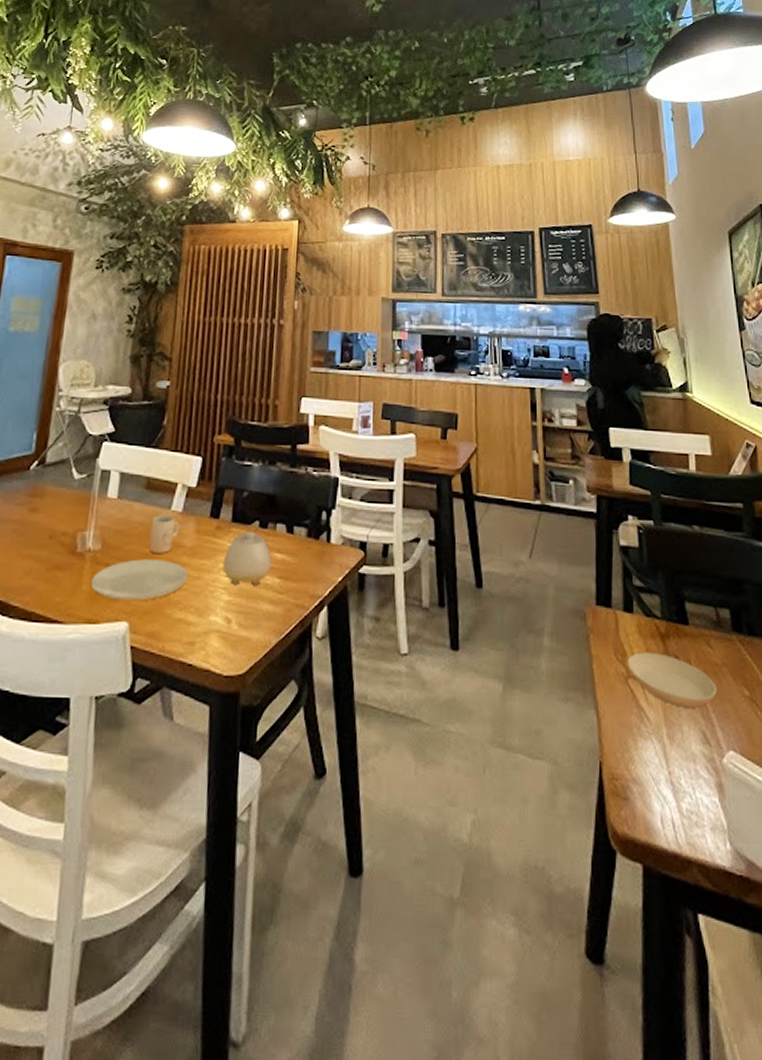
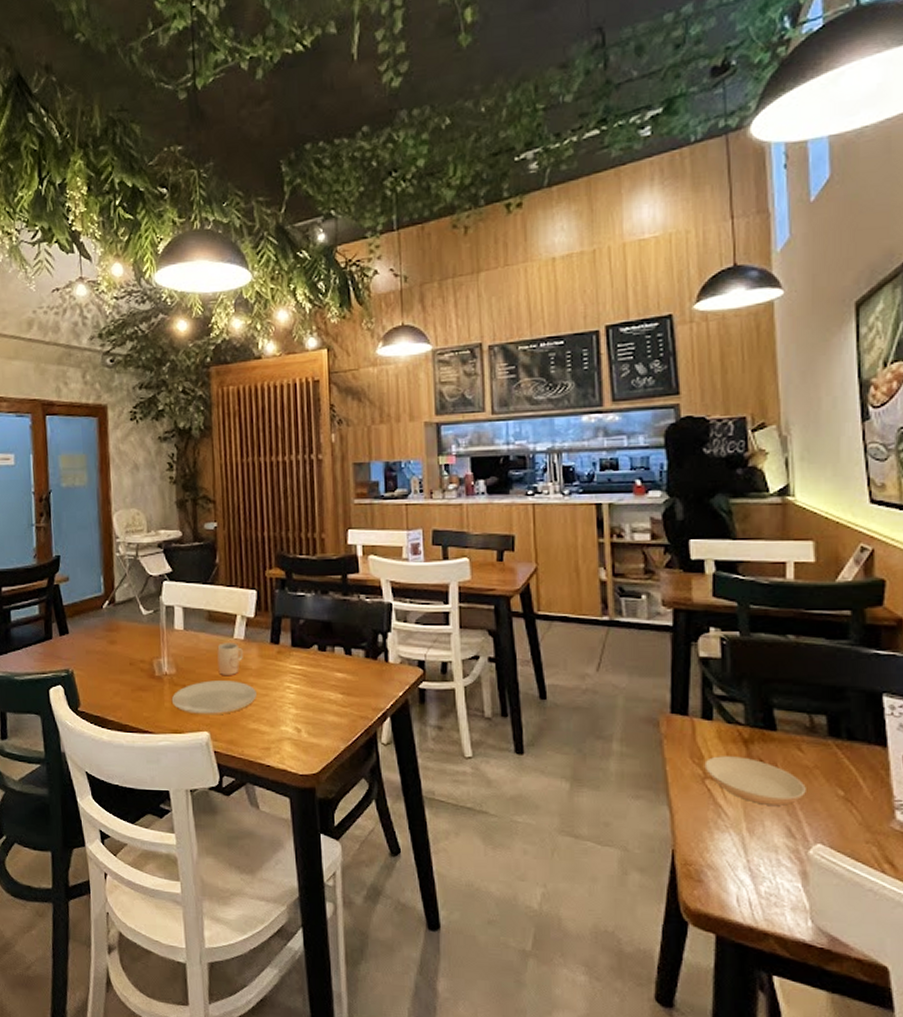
sugar bowl: present [223,530,272,585] -> none [287,653,333,700]

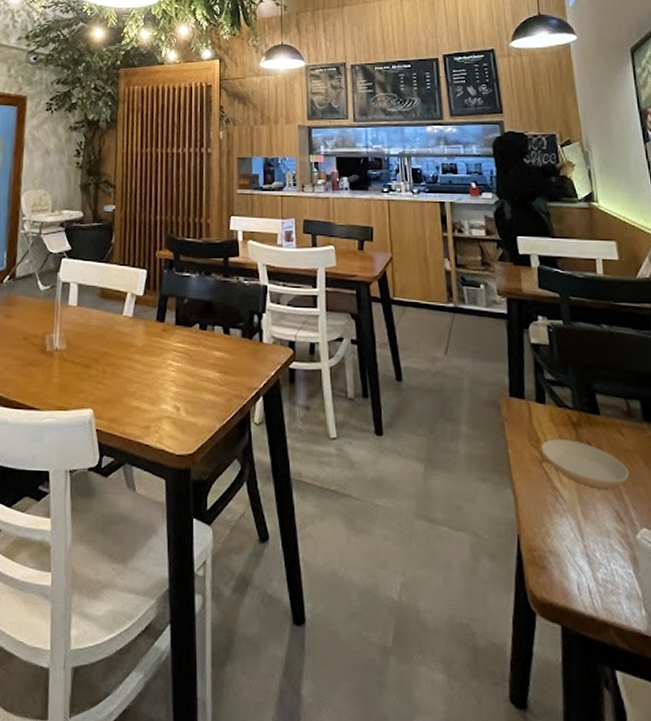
plate: present [171,680,257,715] -> none [59,357,140,392]
mug: present [217,643,243,676] -> none [106,319,130,353]

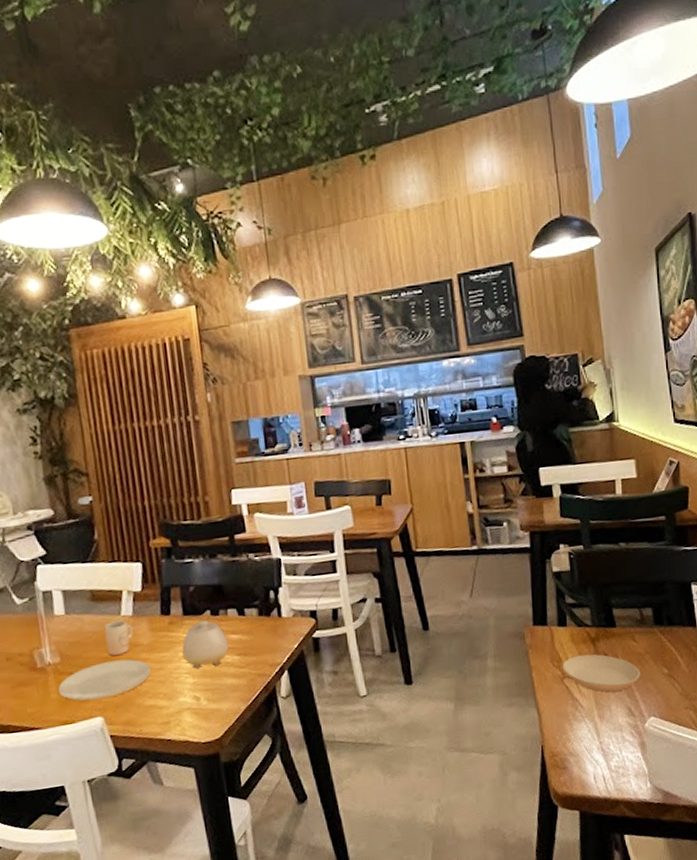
plate: none [59,357,140,392] -> present [57,659,151,702]
mug: none [106,319,130,353] -> present [103,620,133,656]
sugar bowl: none [170,331,212,379] -> present [181,619,229,668]

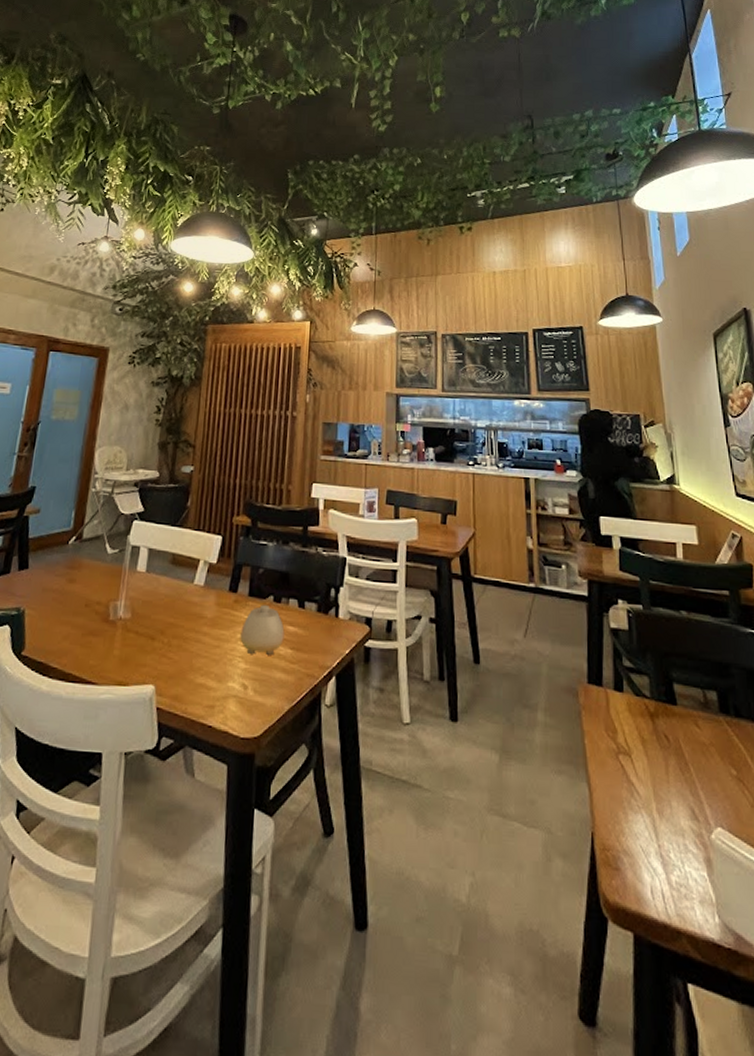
plate: present [57,659,151,702] -> none [121,628,209,667]
mug: present [103,620,133,656] -> none [173,588,201,625]
saucer: present [562,654,640,693] -> none [617,729,705,785]

